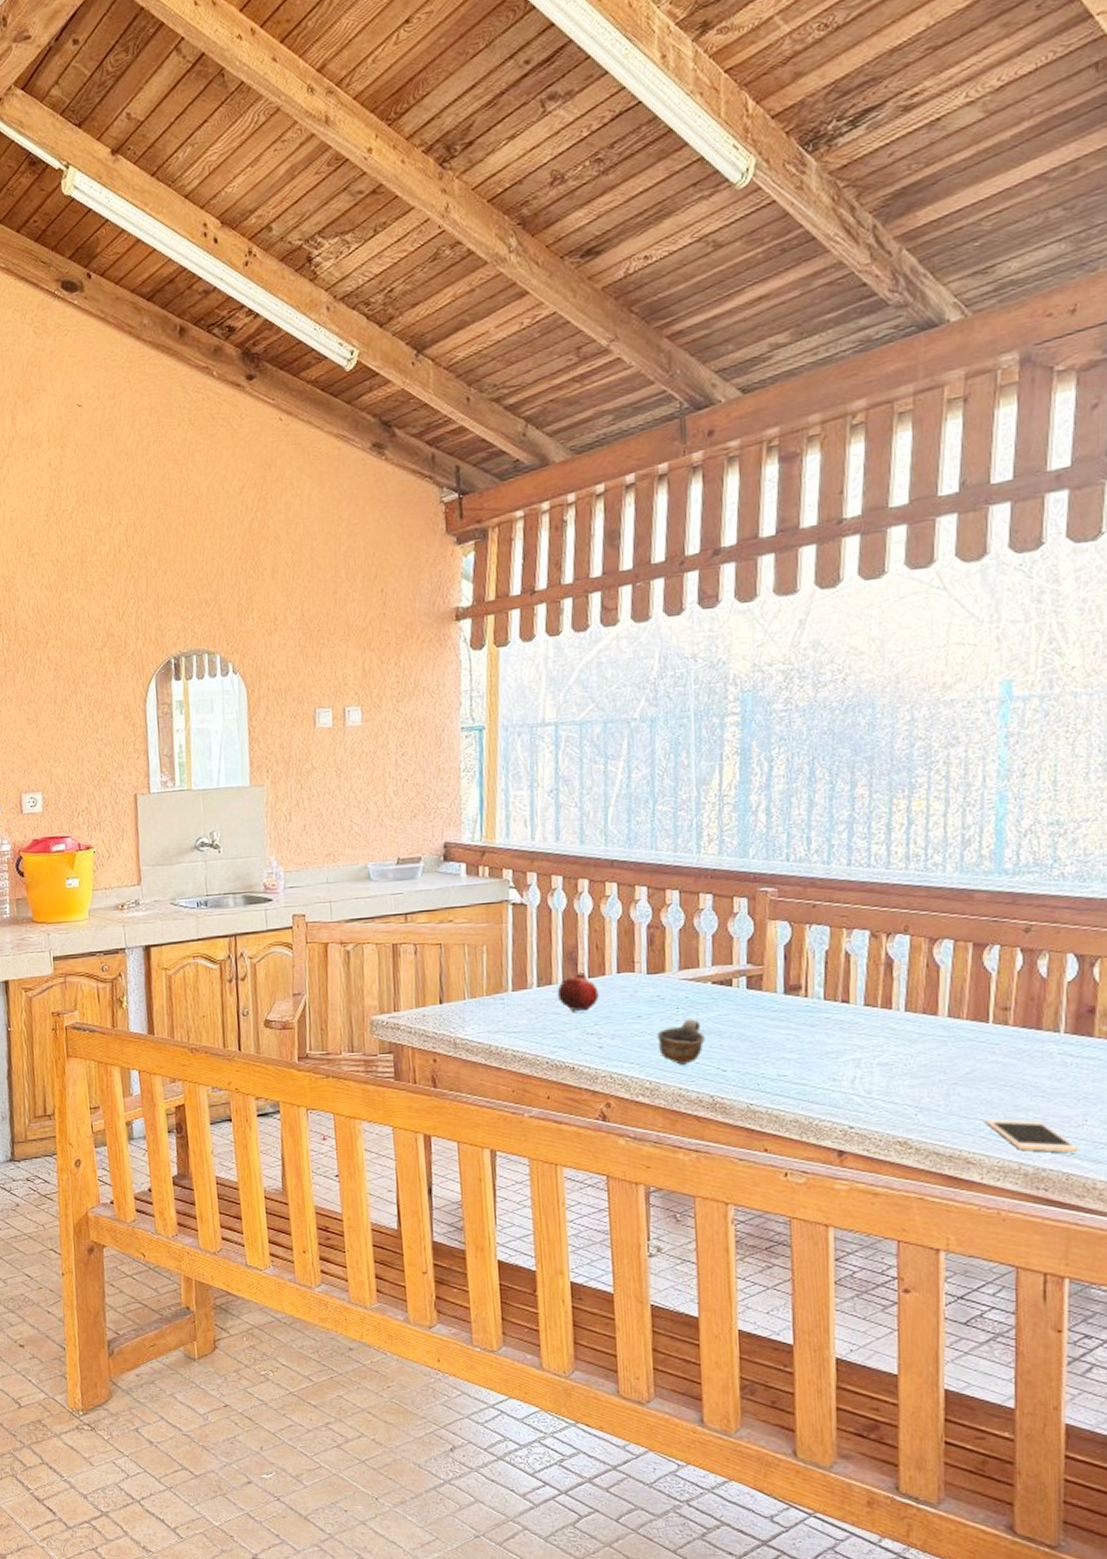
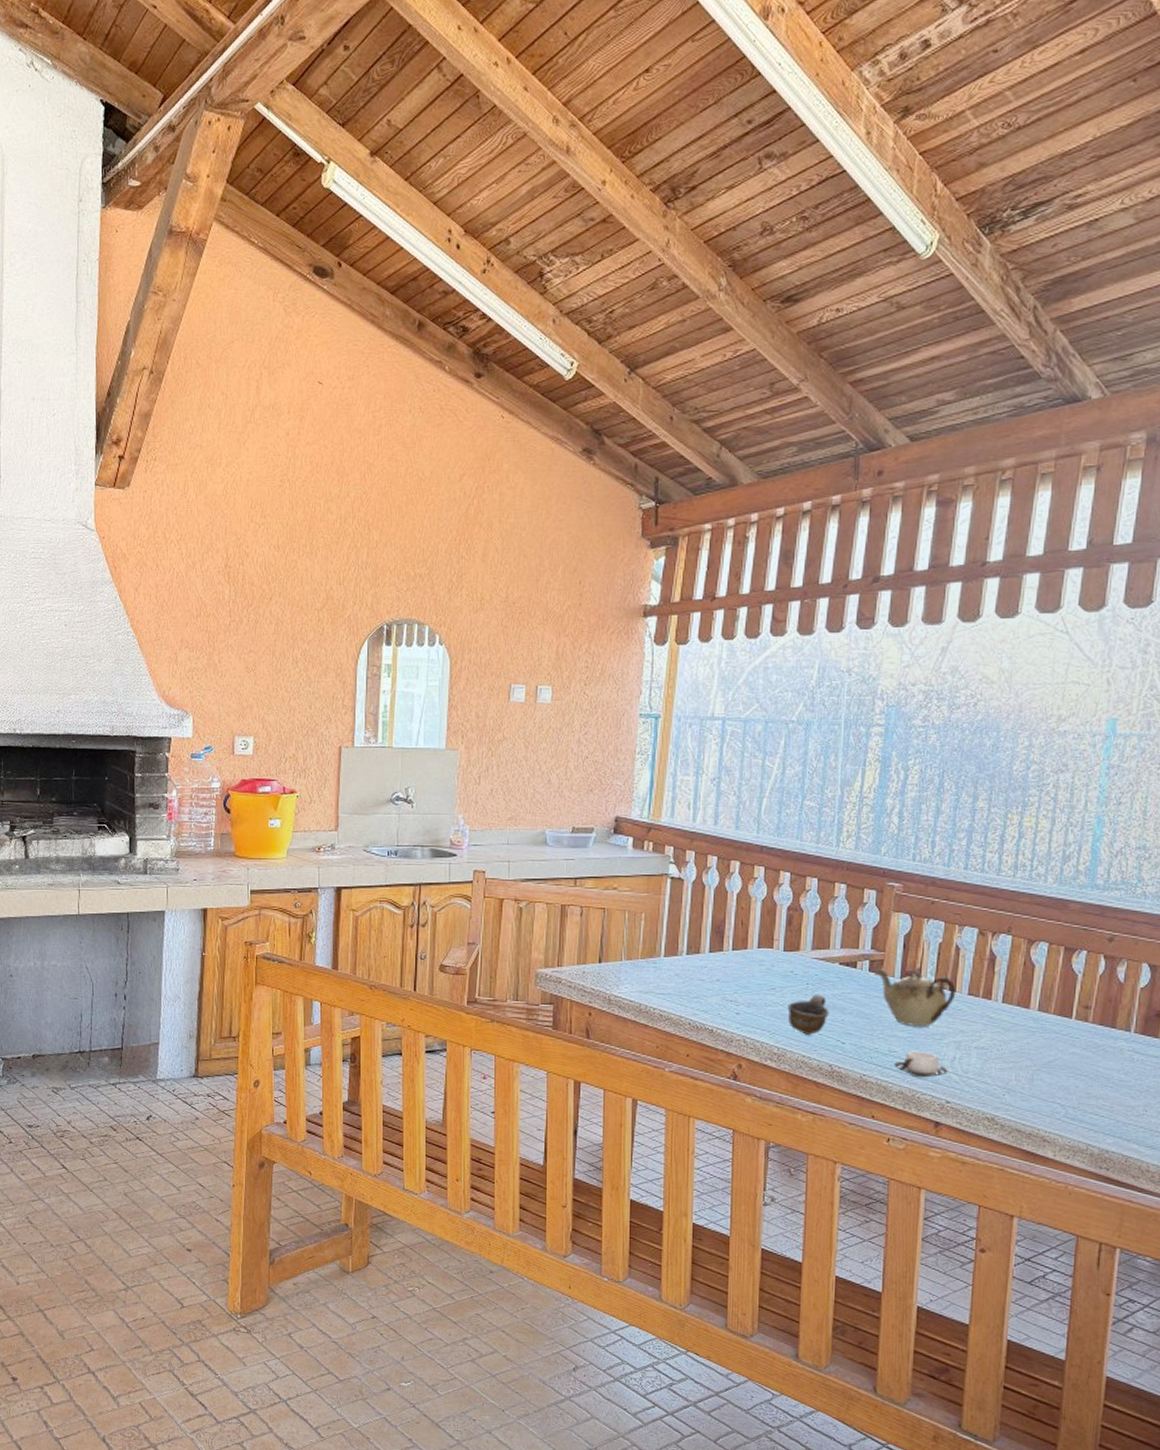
fruit: present [557,970,599,1012] -> none [703,942,740,980]
teapot: none [753,979,850,1046] -> present [874,967,956,1026]
cup: none [785,1072,849,1103] -> present [894,1050,948,1078]
cell phone: present [985,1119,1079,1152] -> none [1062,1103,1138,1138]

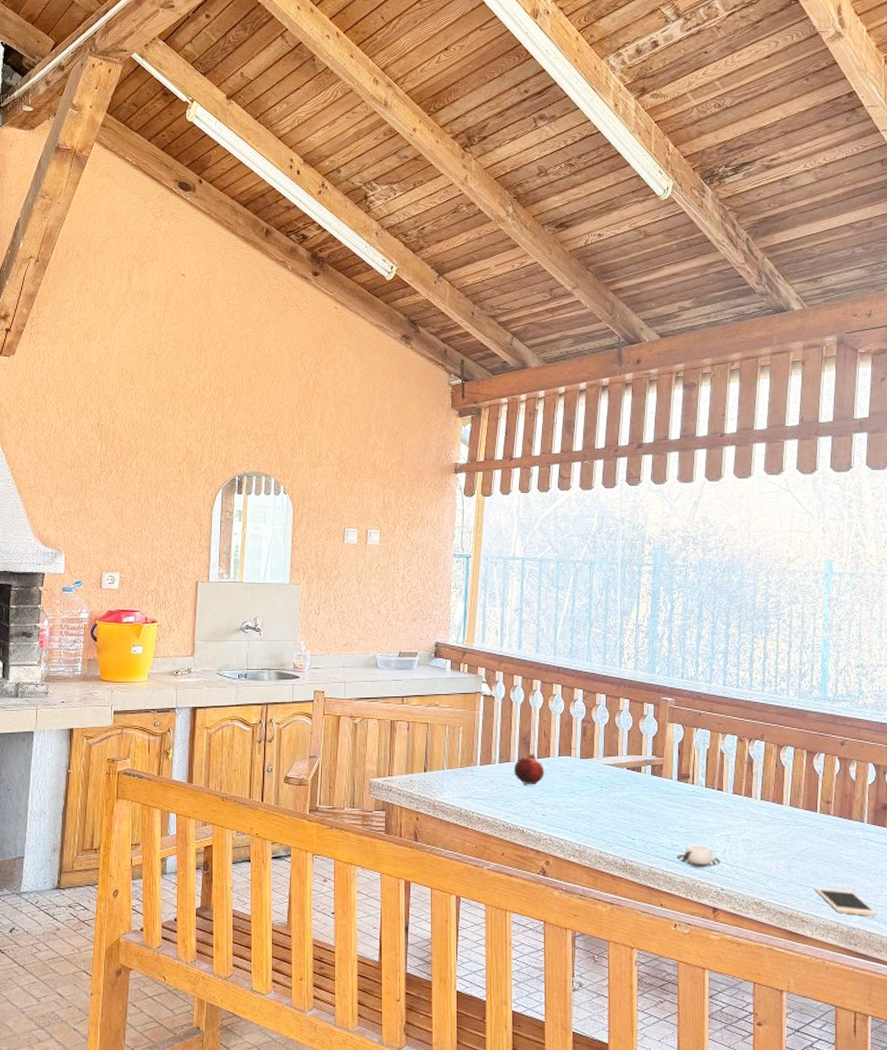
fruit: none [703,942,740,980] -> present [513,752,544,785]
cup: present [787,994,829,1035] -> none [586,796,620,833]
teapot: present [874,967,956,1026] -> none [656,770,723,822]
cell phone: none [1062,1103,1138,1138] -> present [815,887,877,916]

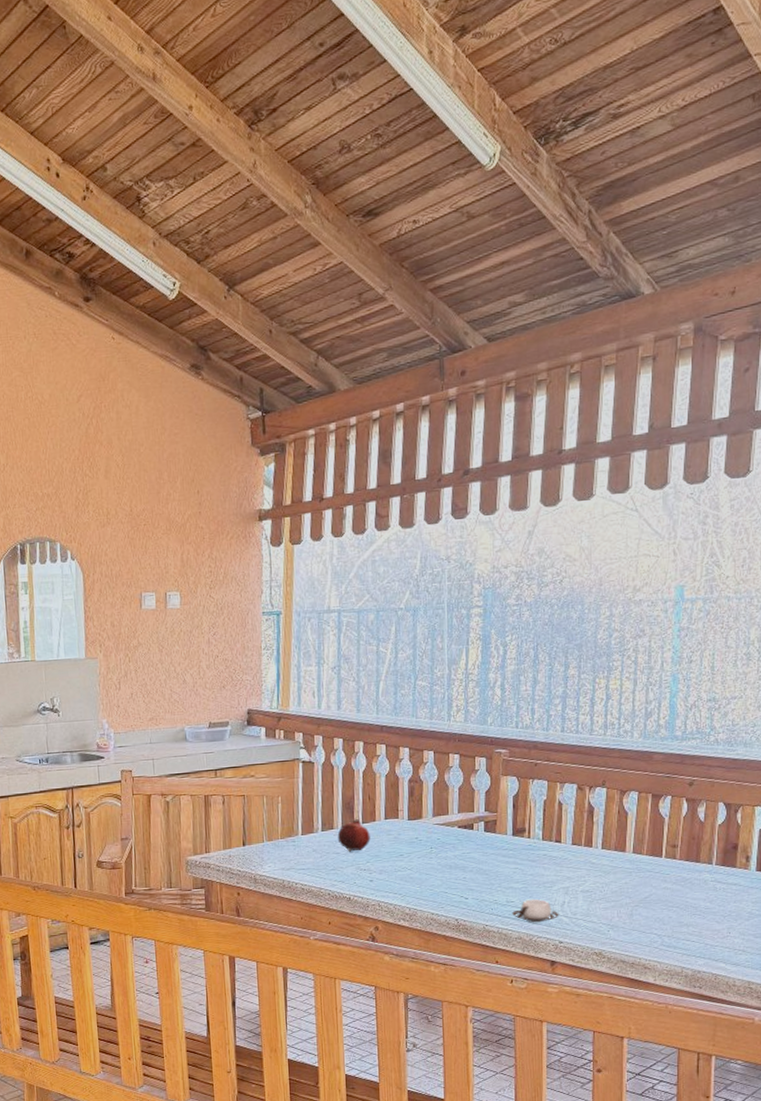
cell phone: present [815,887,877,916] -> none [658,933,724,958]

